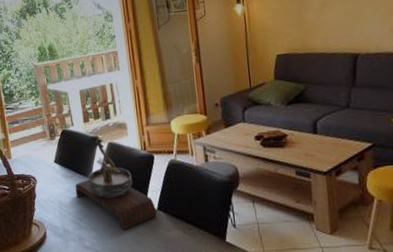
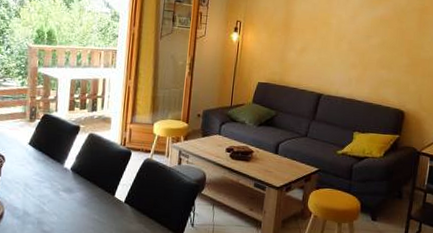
bonsai tree: present [75,135,157,230] -> none [44,124,123,218]

